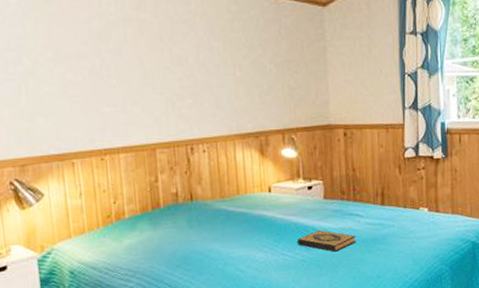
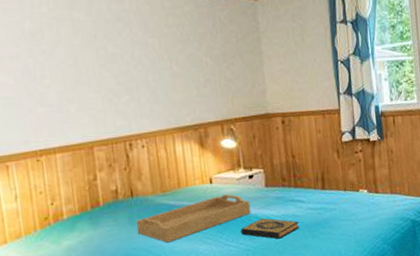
serving tray: none [194,204,308,248] -> present [136,194,251,243]

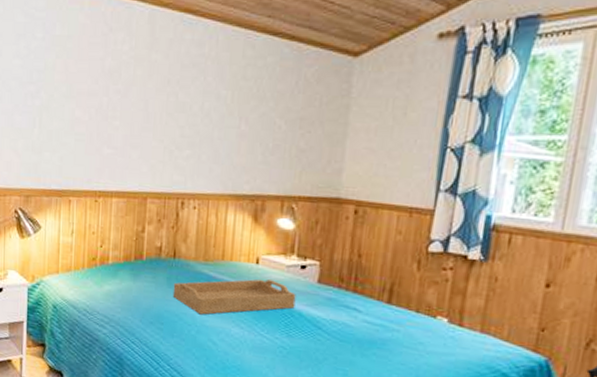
hardback book: present [241,218,300,239] -> none [279,317,350,346]

